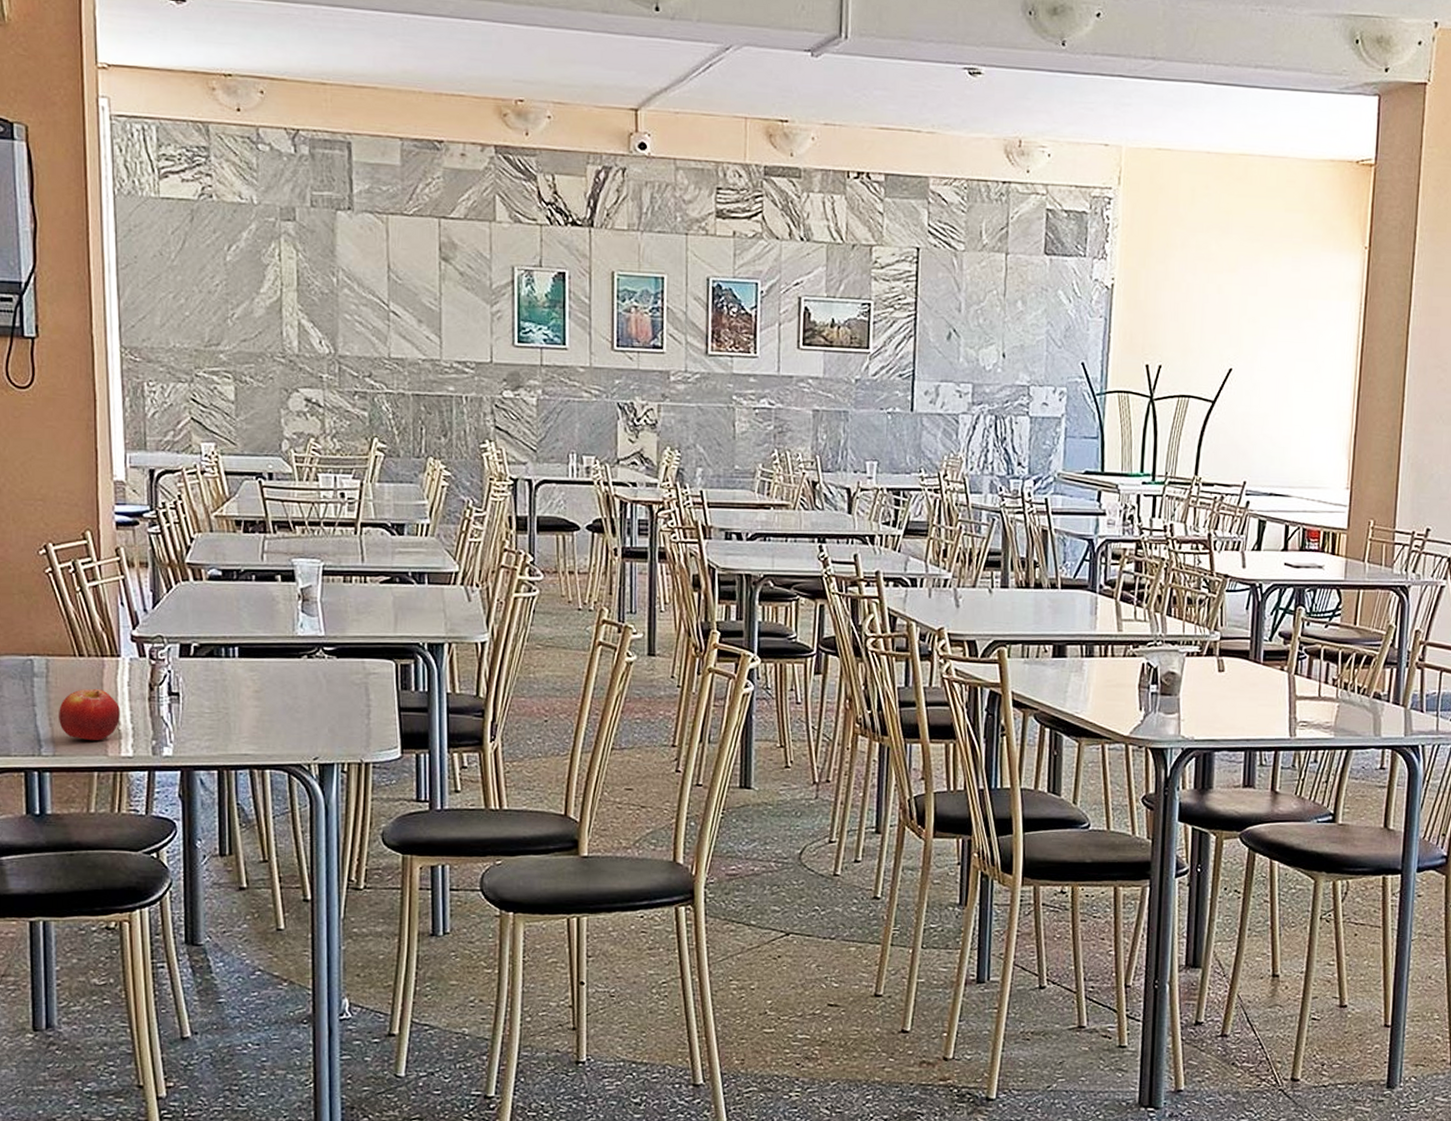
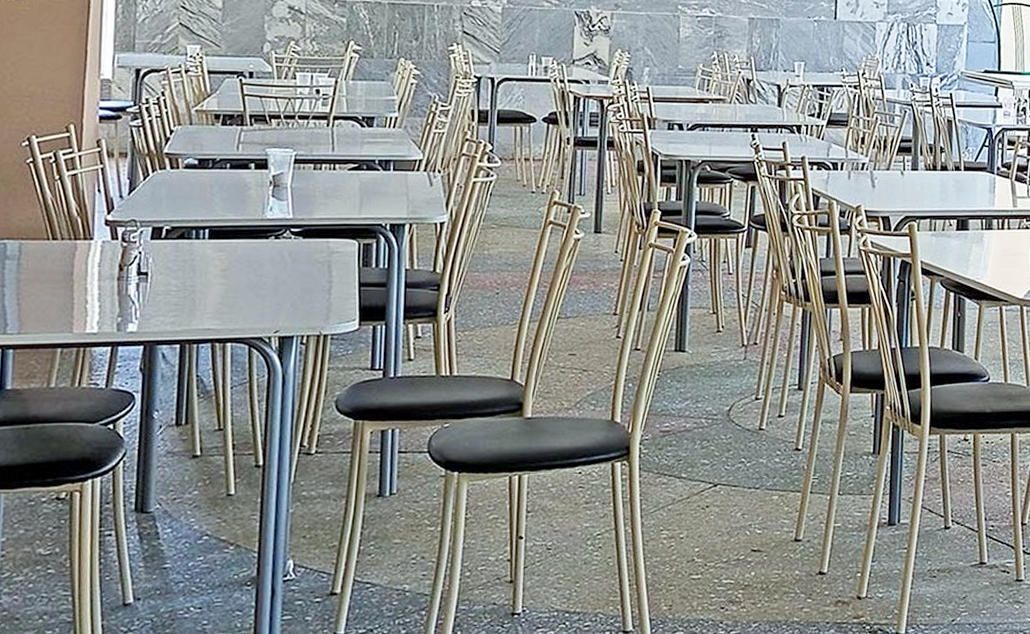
fruit: present [59,688,120,740] -> none [27,269,89,318]

